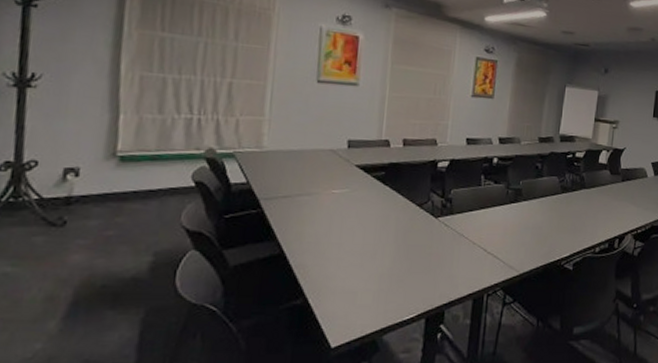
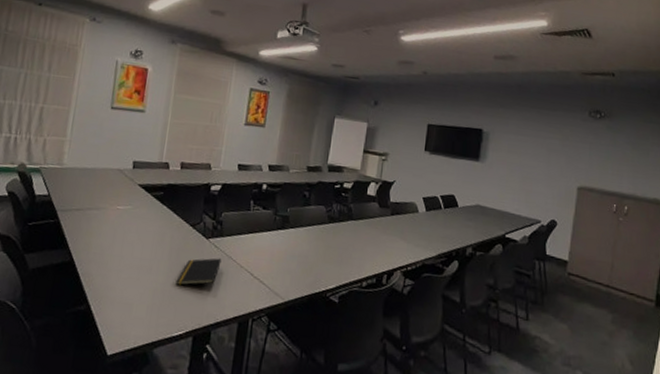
notepad: none [404,236,453,268] -> present [176,258,222,286]

